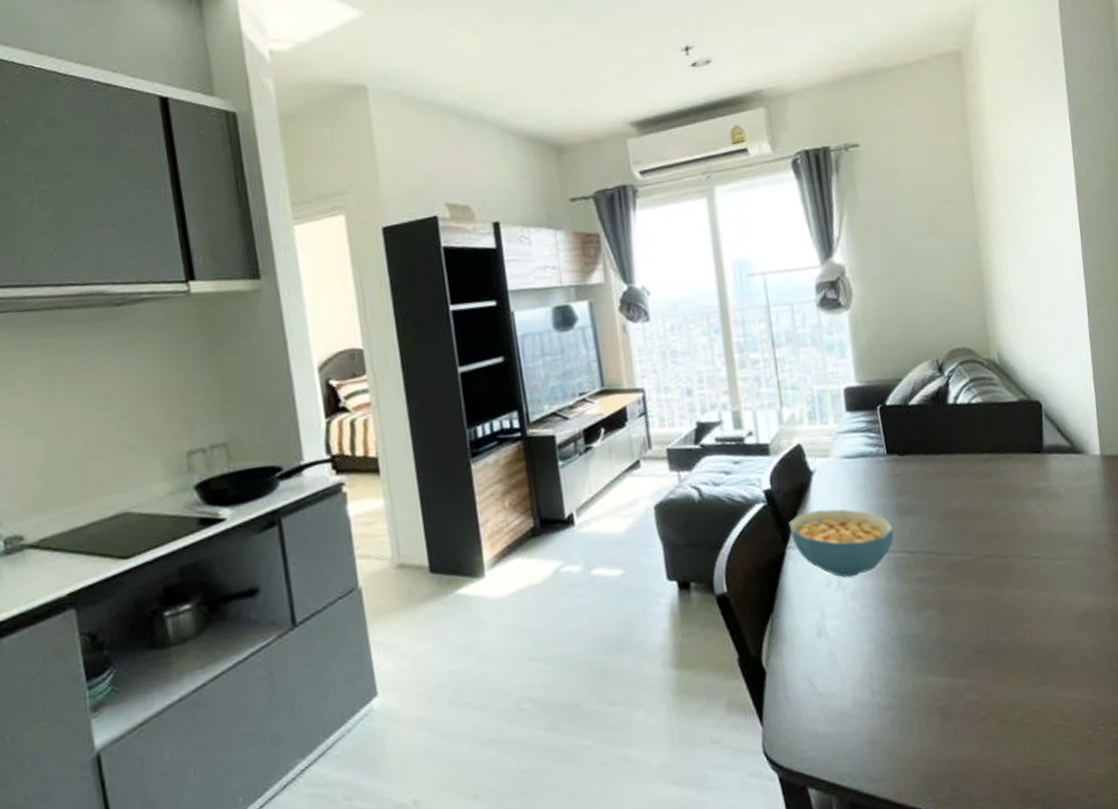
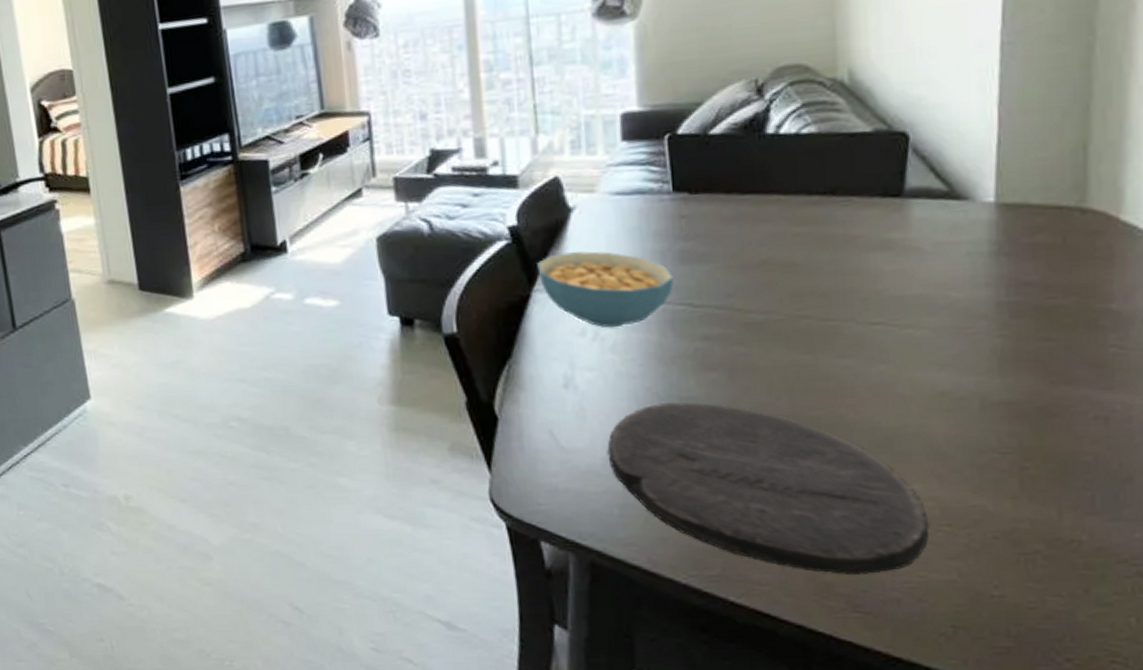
plate: none [855,638,1091,782] -> present [607,402,930,574]

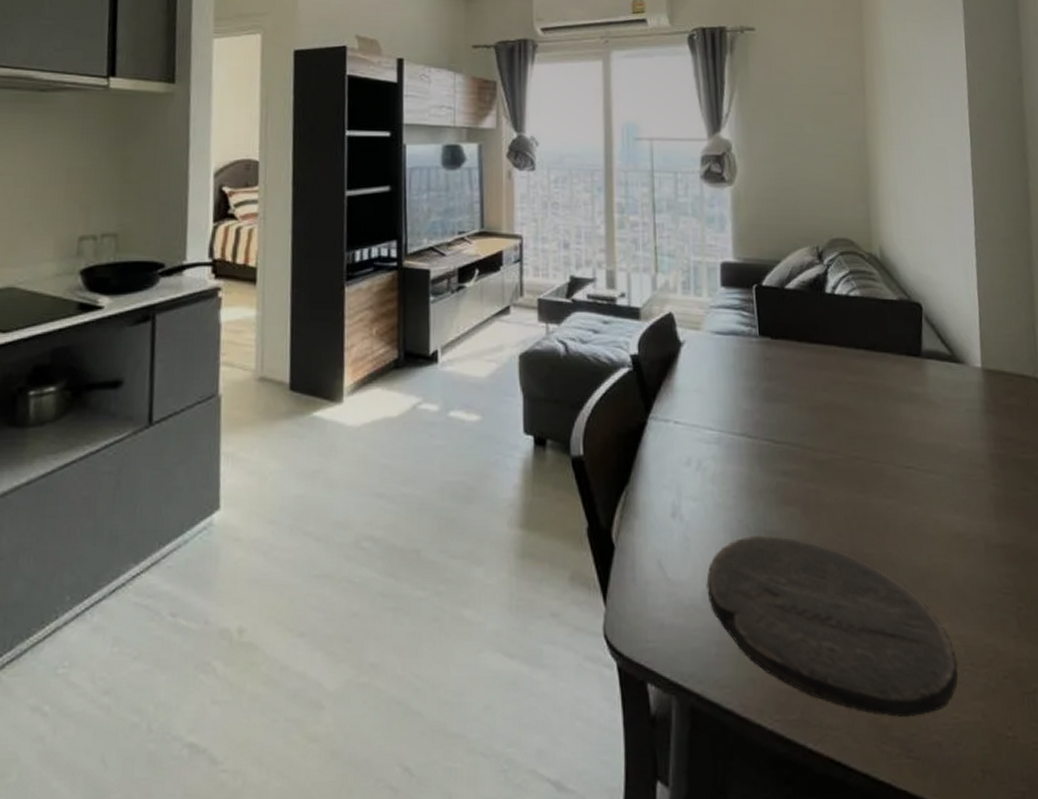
cereal bowl: present [537,251,675,328] -> none [653,384,761,459]

